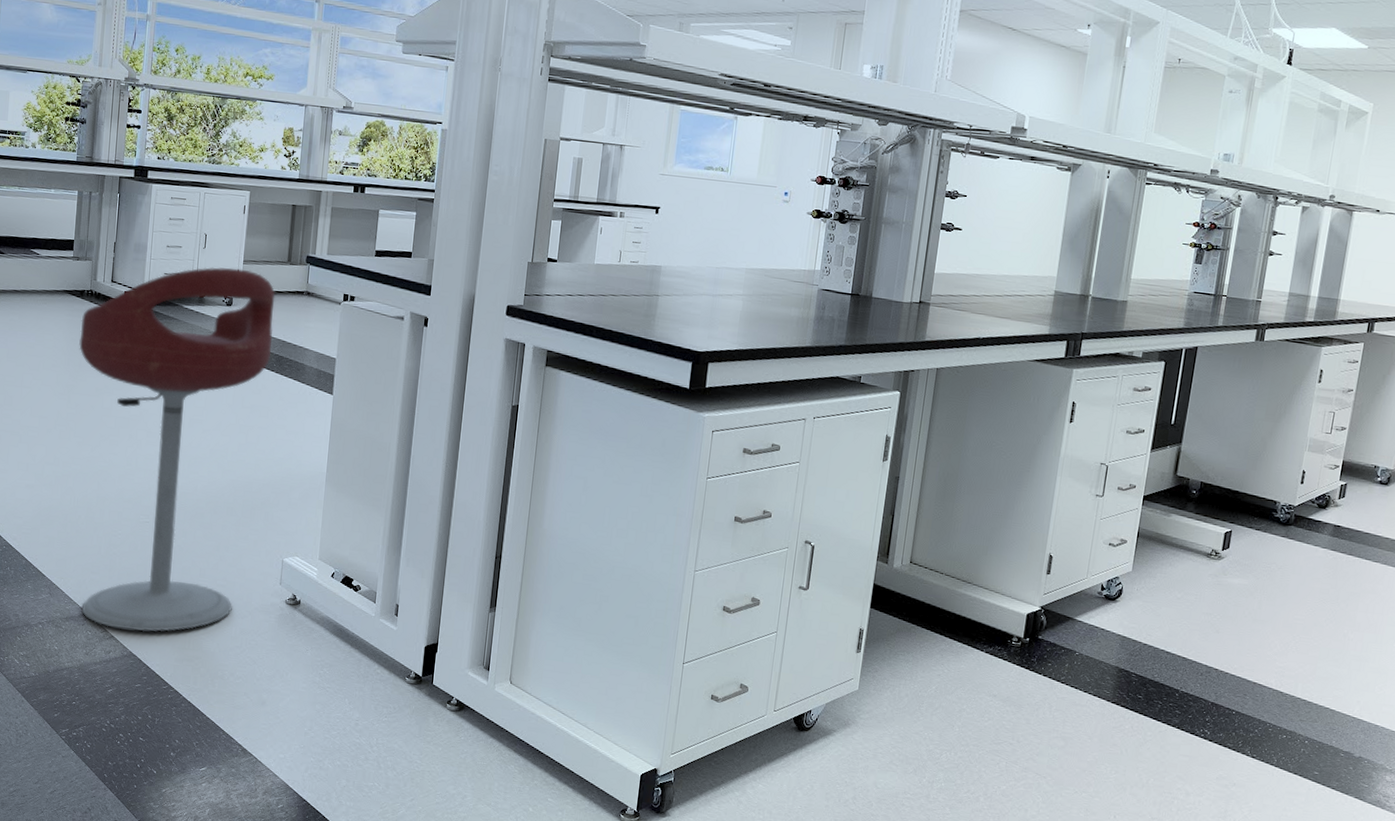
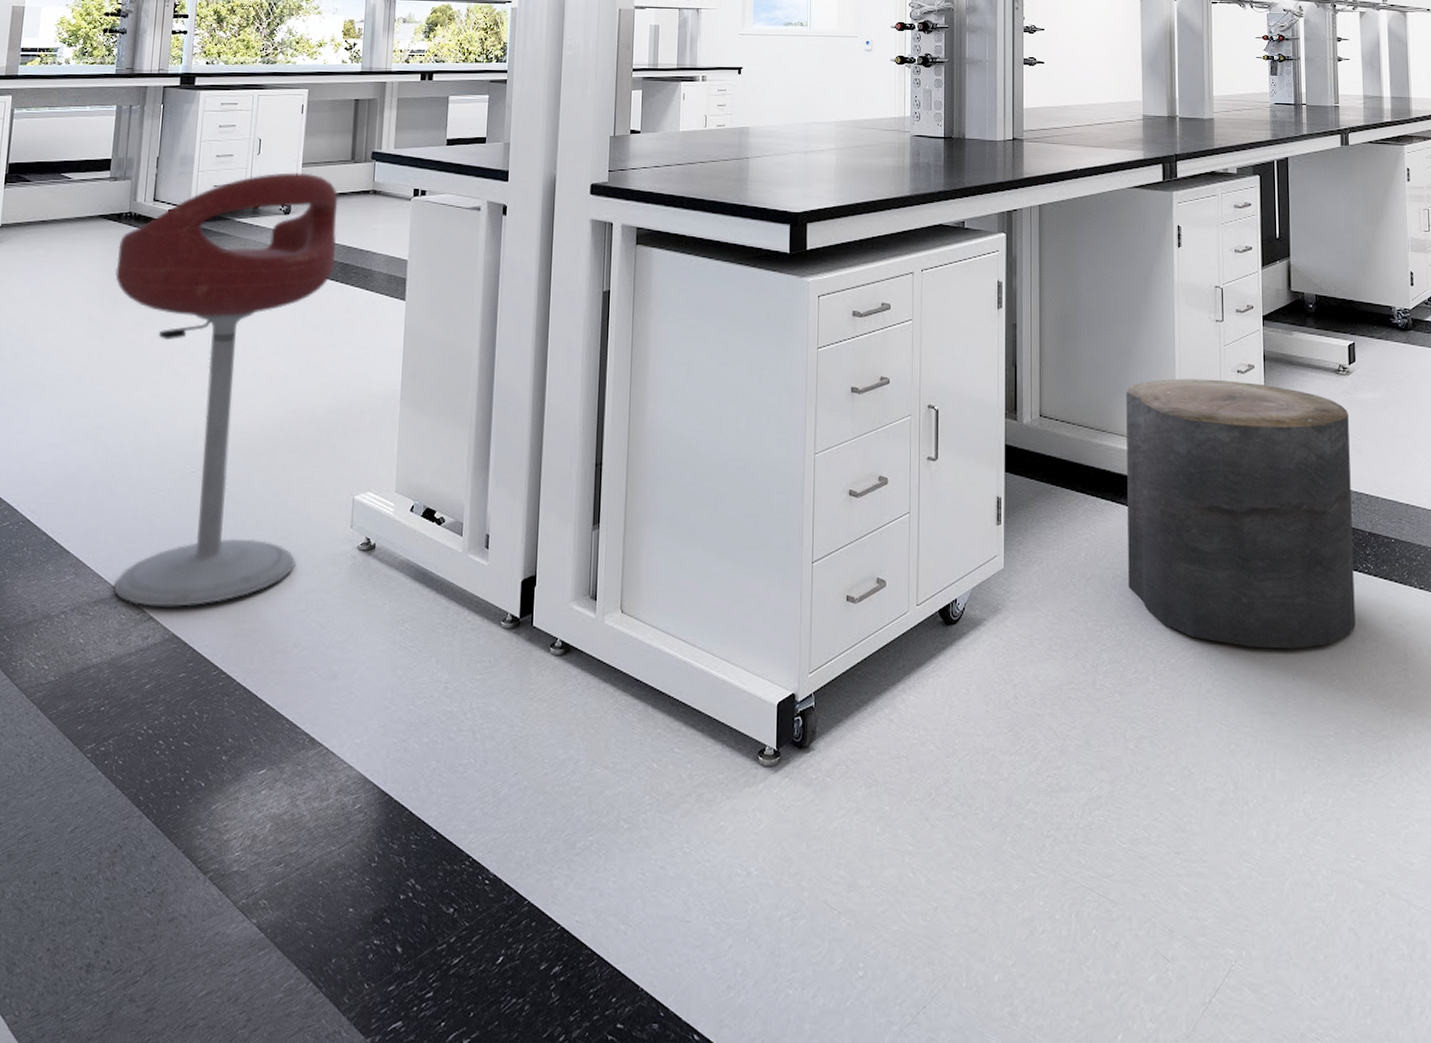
stool: none [972,542,1213,794] -> present [1126,378,1356,649]

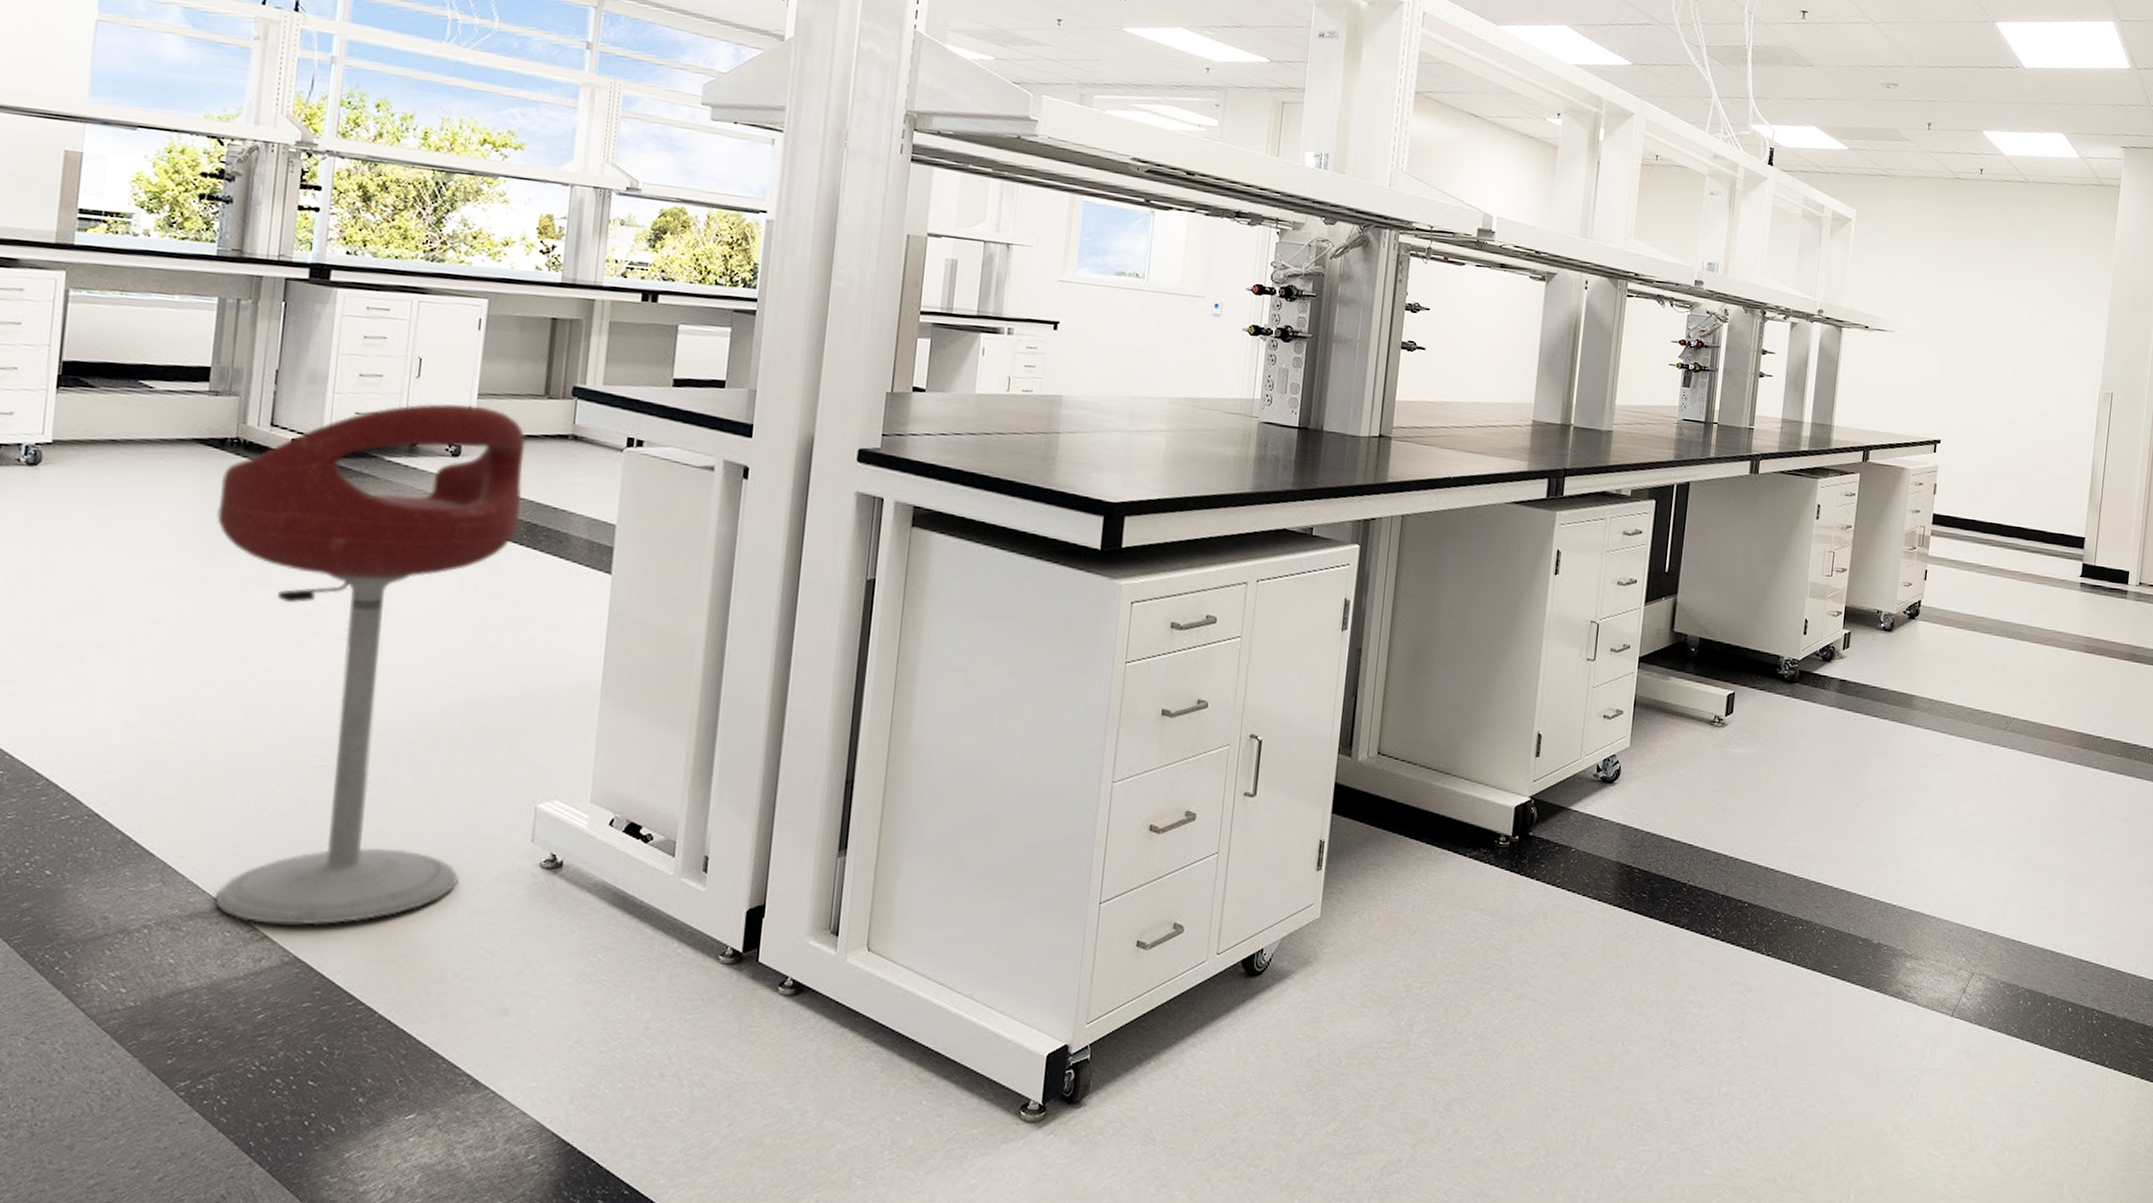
stool: present [1126,378,1356,649] -> none [1457,720,1718,1013]

